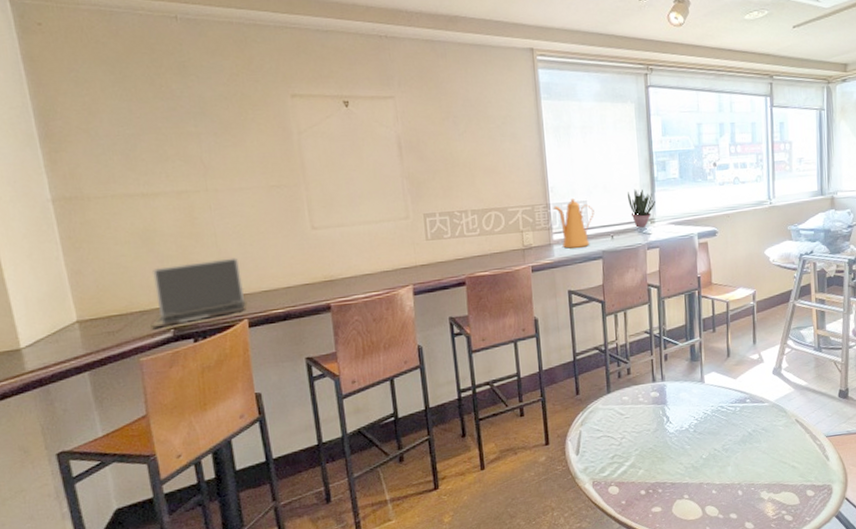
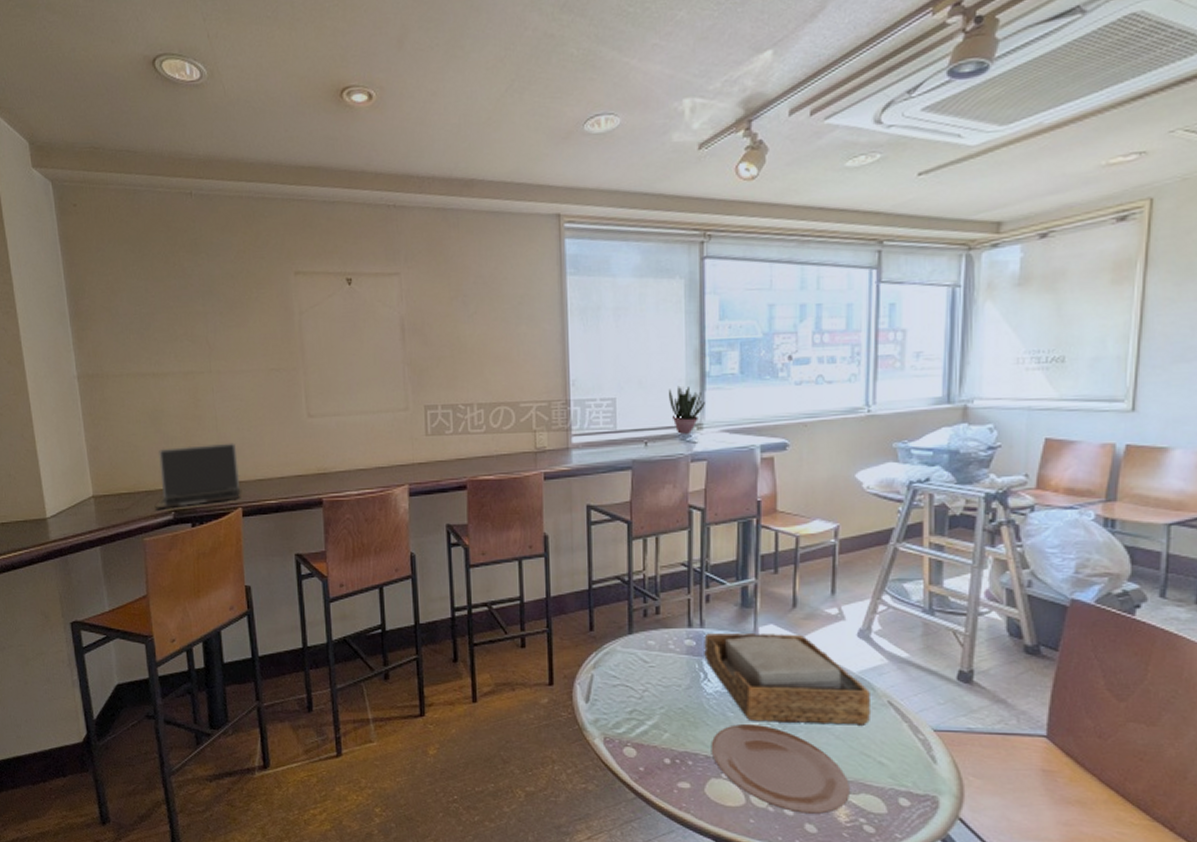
coffee pot: present [553,199,594,249] -> none [574,395,625,455]
napkin holder: none [665,377,785,450] -> present [704,633,872,725]
plate: none [675,451,774,515] -> present [711,724,849,814]

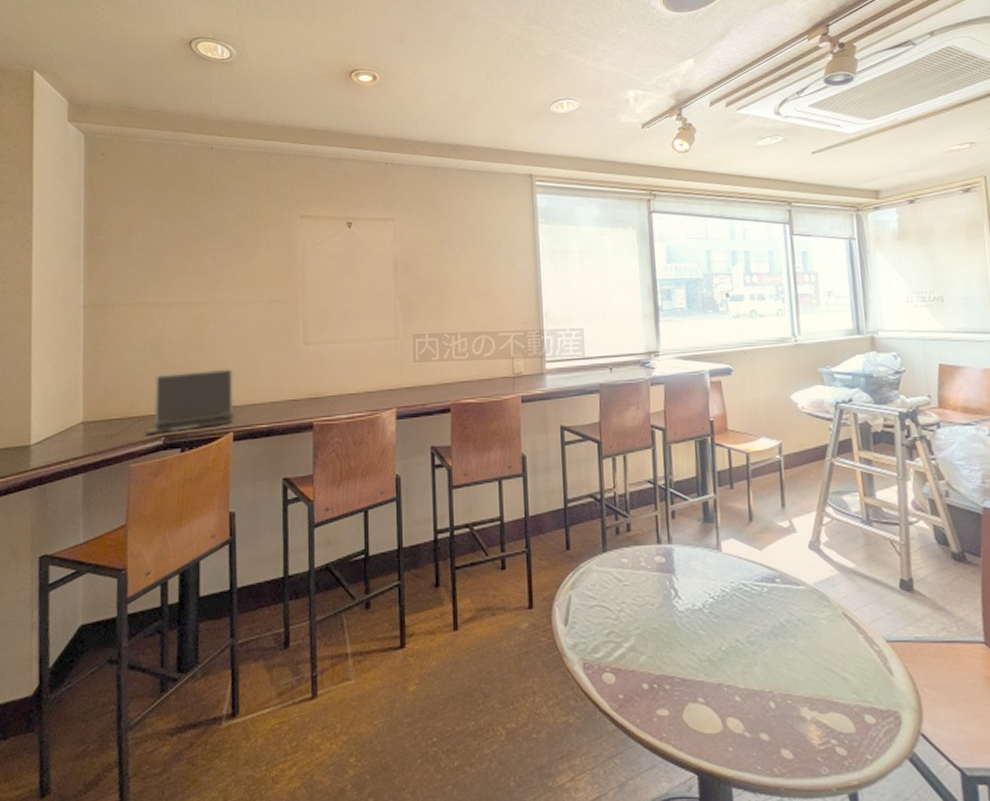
potted plant: present [669,385,705,436] -> none [629,318,660,362]
napkin holder: present [704,633,872,725] -> none [672,547,830,640]
plate: present [711,724,849,814] -> none [686,643,819,737]

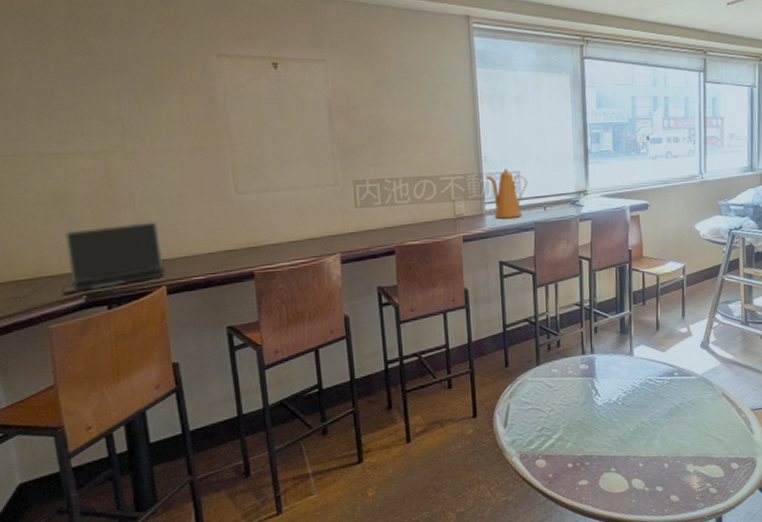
coffee pot: none [547,326,592,379] -> present [486,169,527,219]

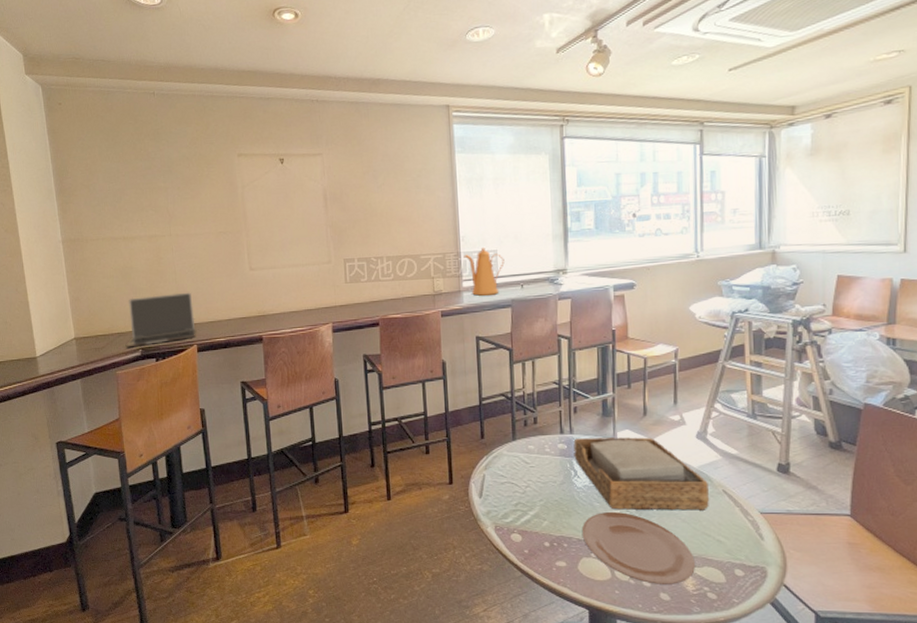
napkin holder: none [594,350,712,423] -> present [573,437,710,511]
plate: none [602,424,700,488] -> present [582,512,695,584]

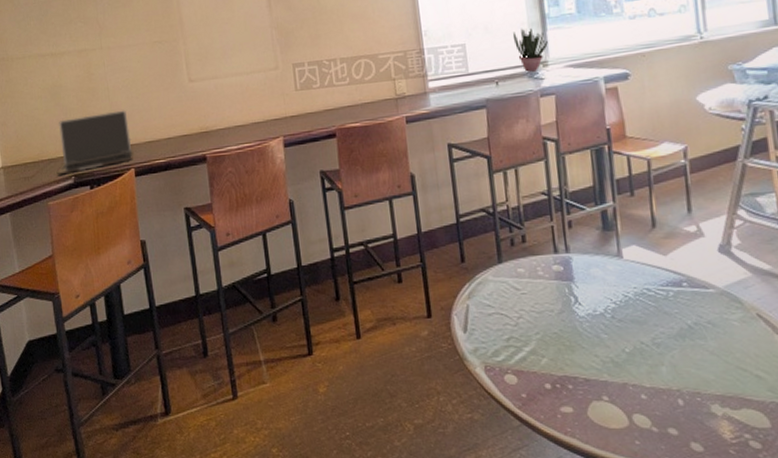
coffee pot: present [464,248,505,296] -> none [427,42,475,97]
potted plant: none [539,239,568,279] -> present [513,28,548,73]
napkin holder: present [573,437,710,511] -> none [570,253,742,342]
plate: present [582,512,695,584] -> none [588,345,731,432]

